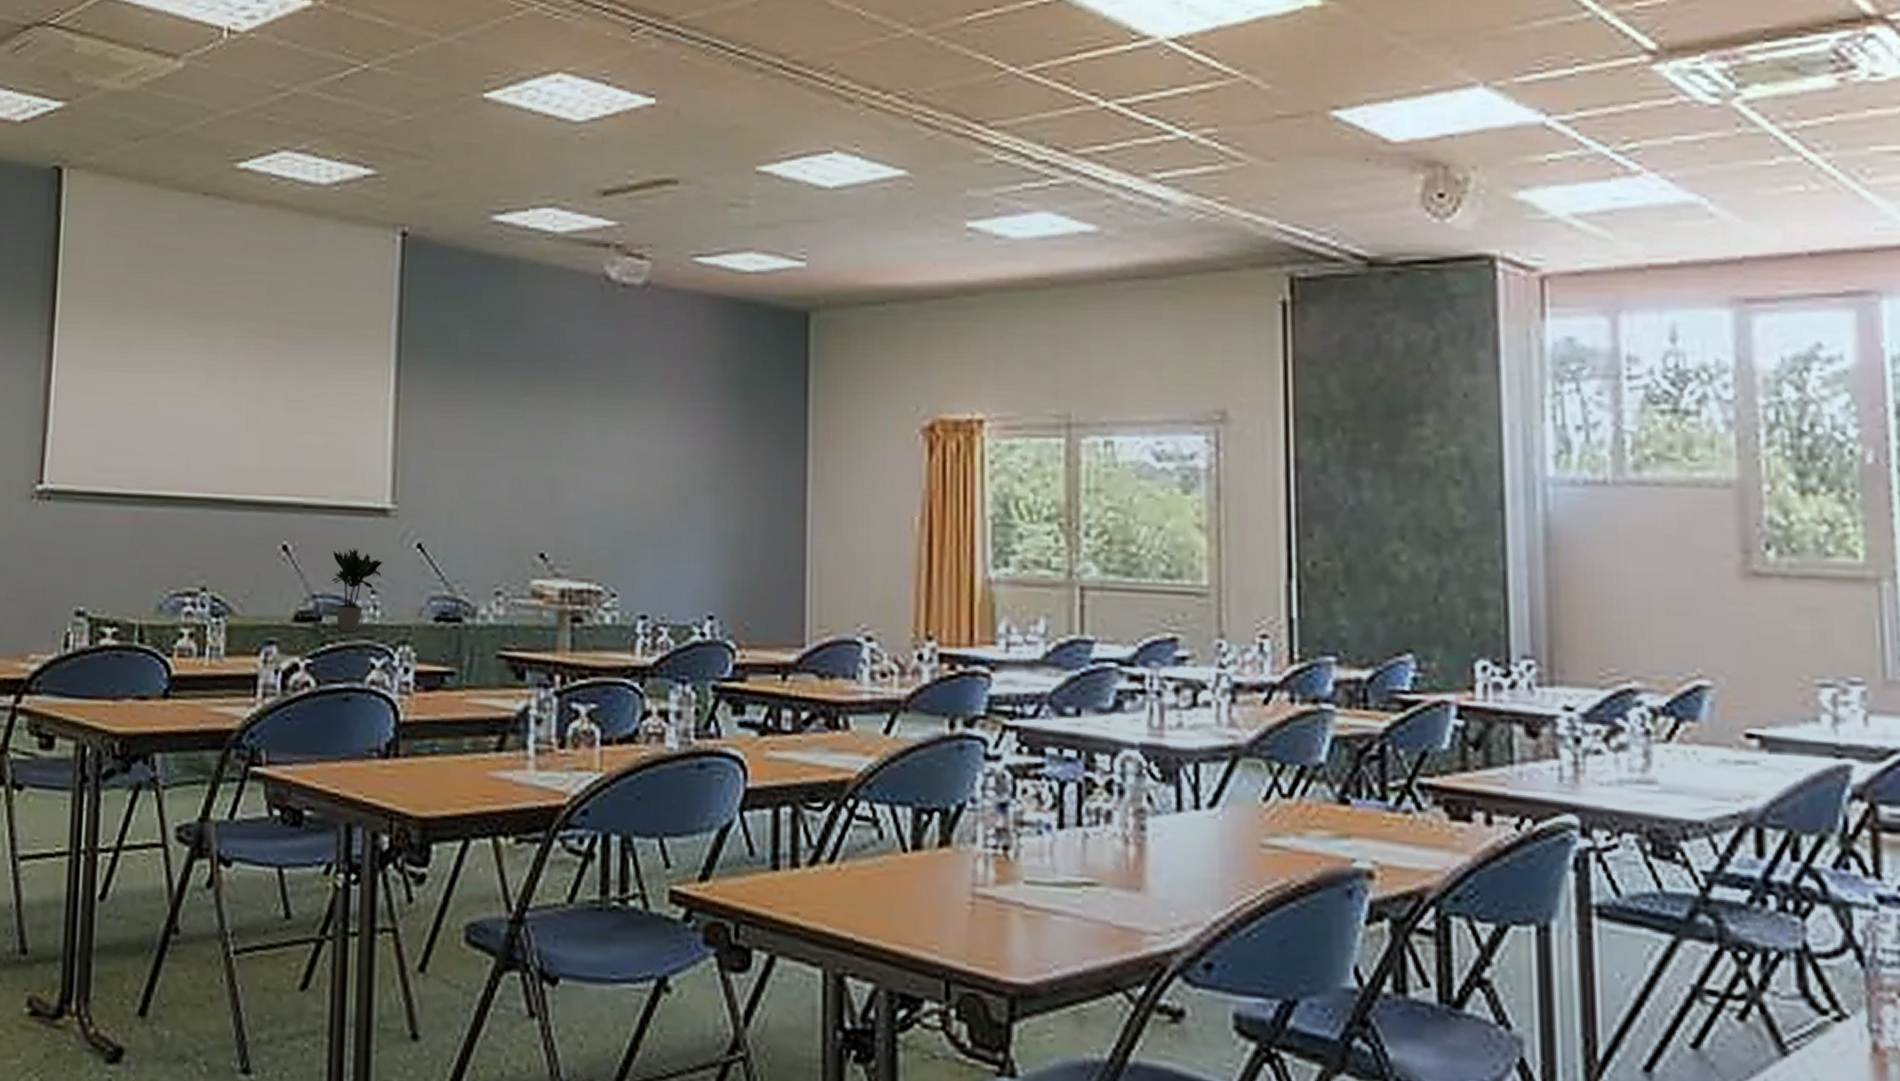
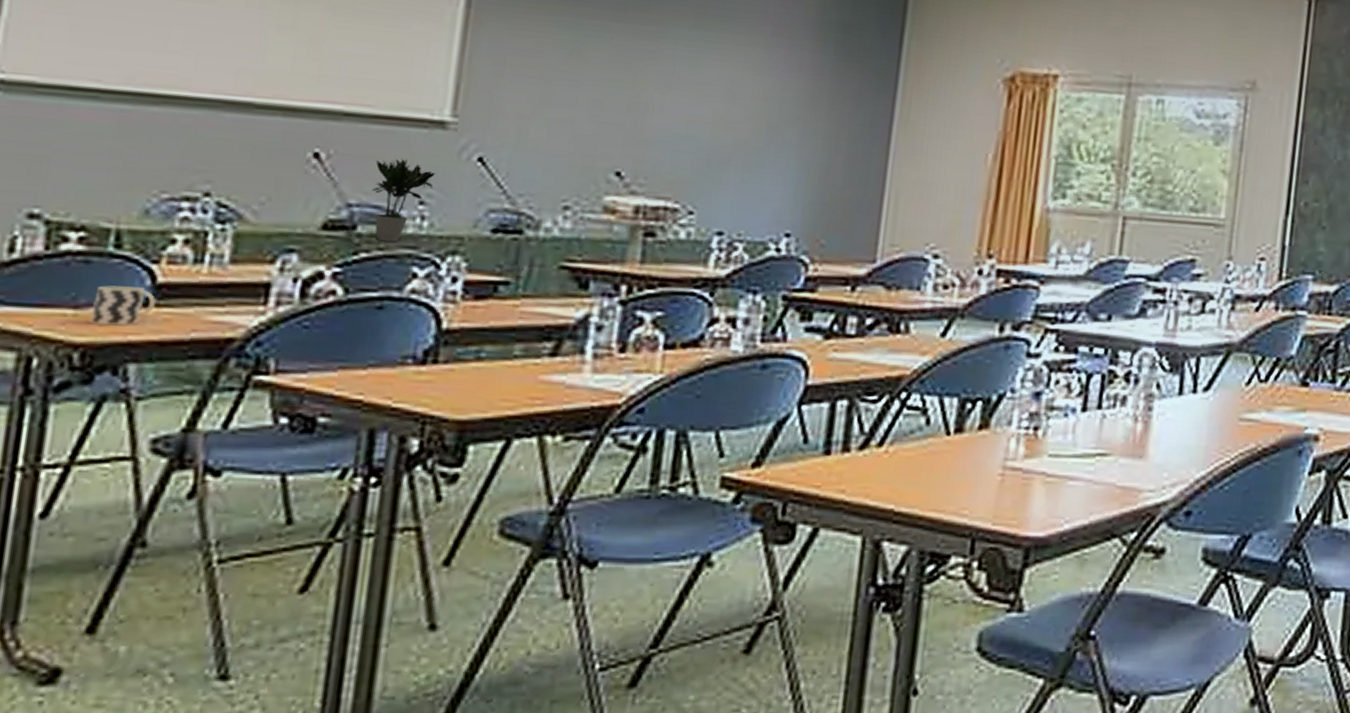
cup: none [124,678,171,717] -> present [89,285,156,326]

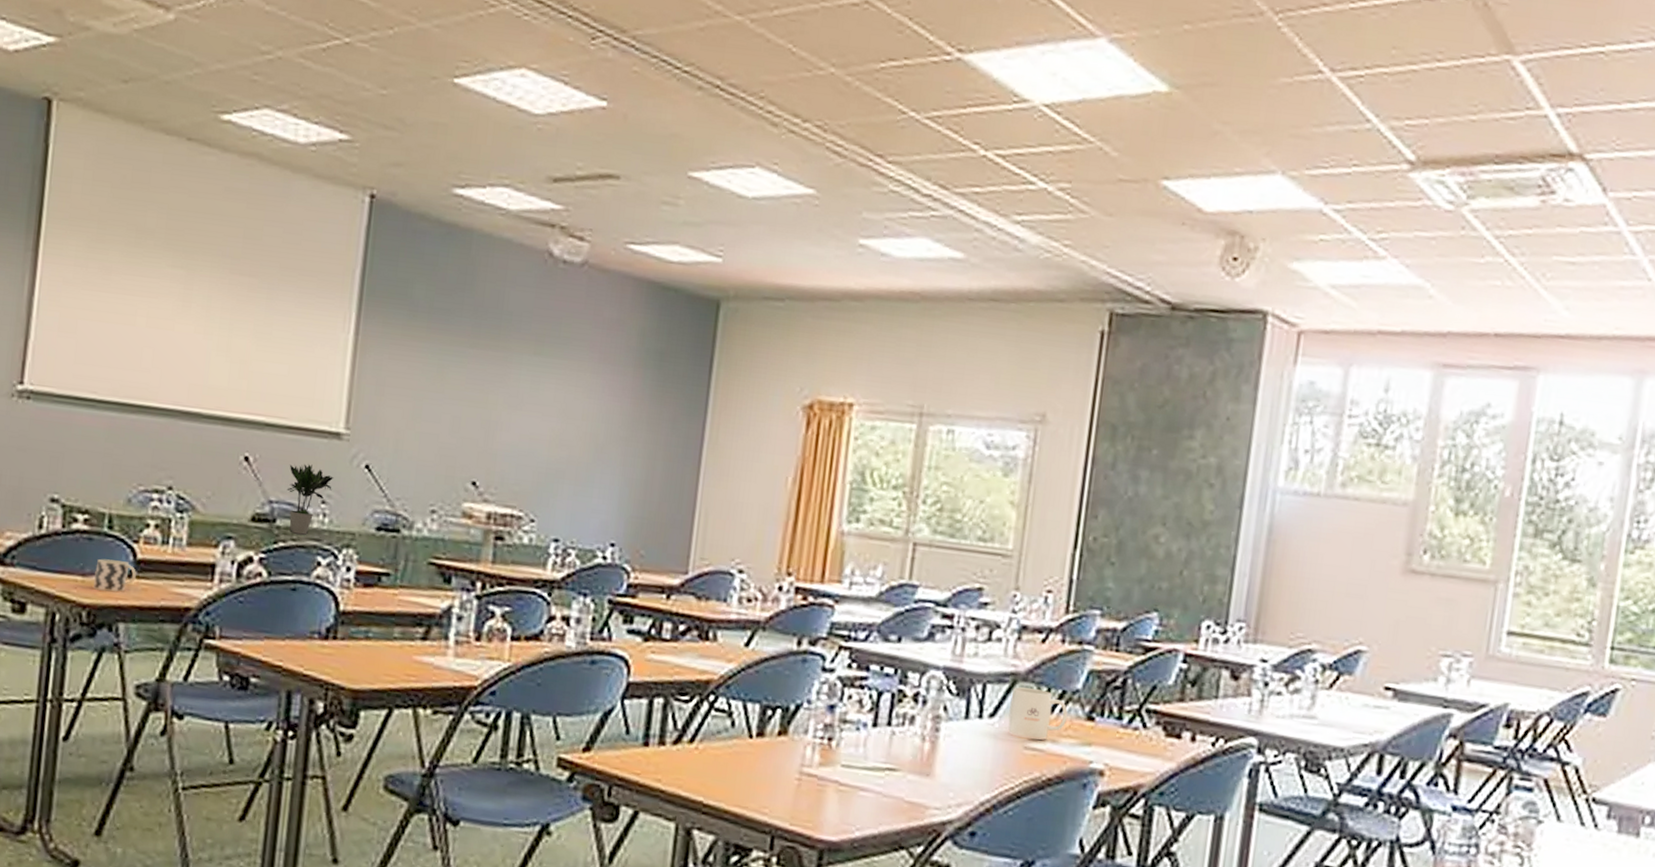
mug: none [1223,358,1283,411] -> present [1008,687,1068,741]

